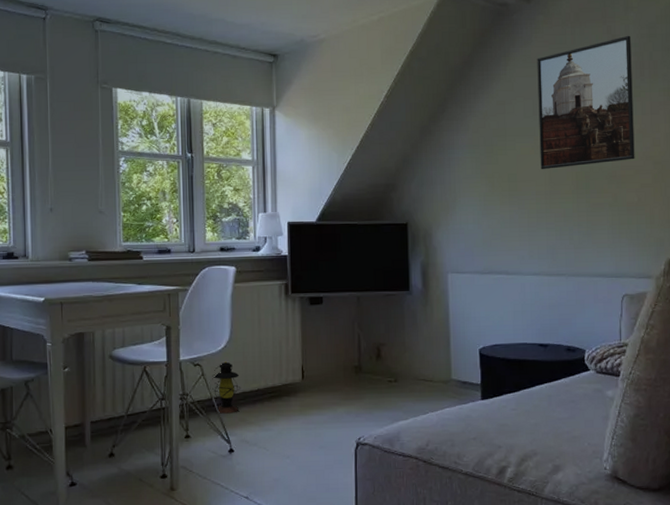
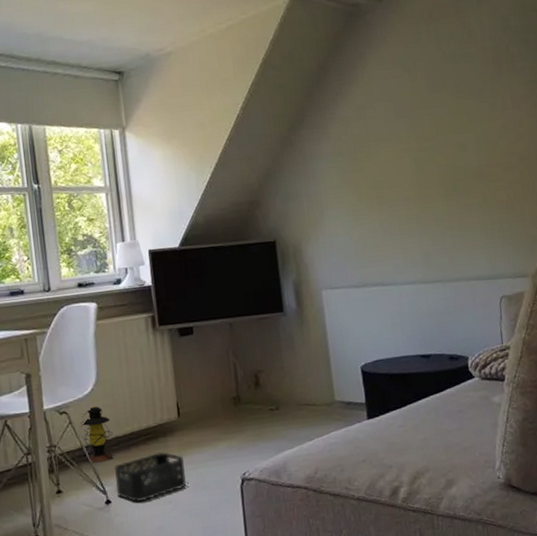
storage bin: none [239,409,304,454] -> present [114,451,186,503]
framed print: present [537,35,635,170] -> none [394,29,501,174]

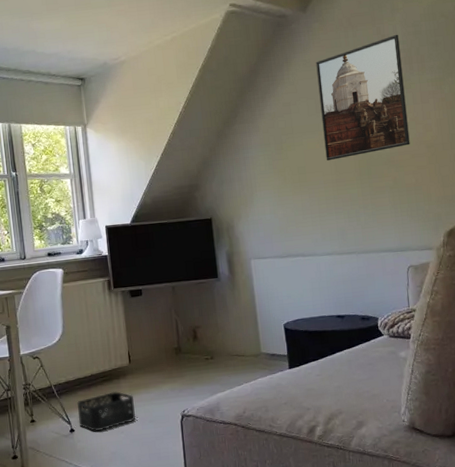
lantern: present [80,406,113,463] -> none [50,353,76,399]
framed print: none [394,29,501,174] -> present [316,34,410,161]

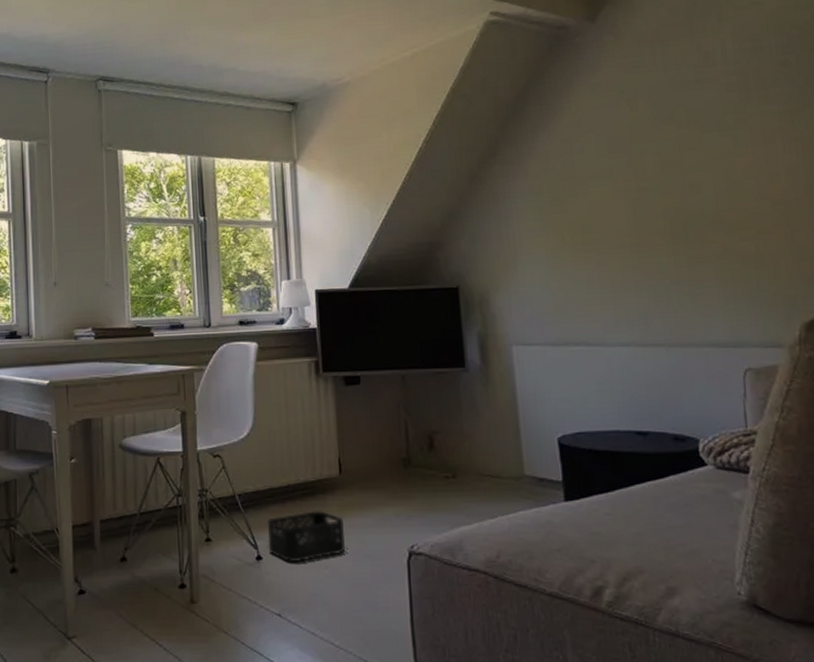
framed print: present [316,34,410,161] -> none [608,51,747,218]

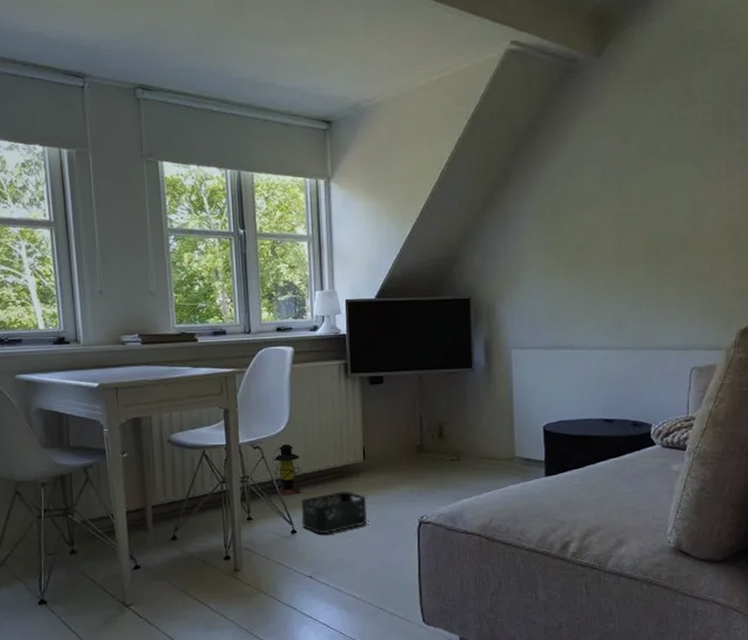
lantern: none [234,452,268,514] -> present [272,443,302,496]

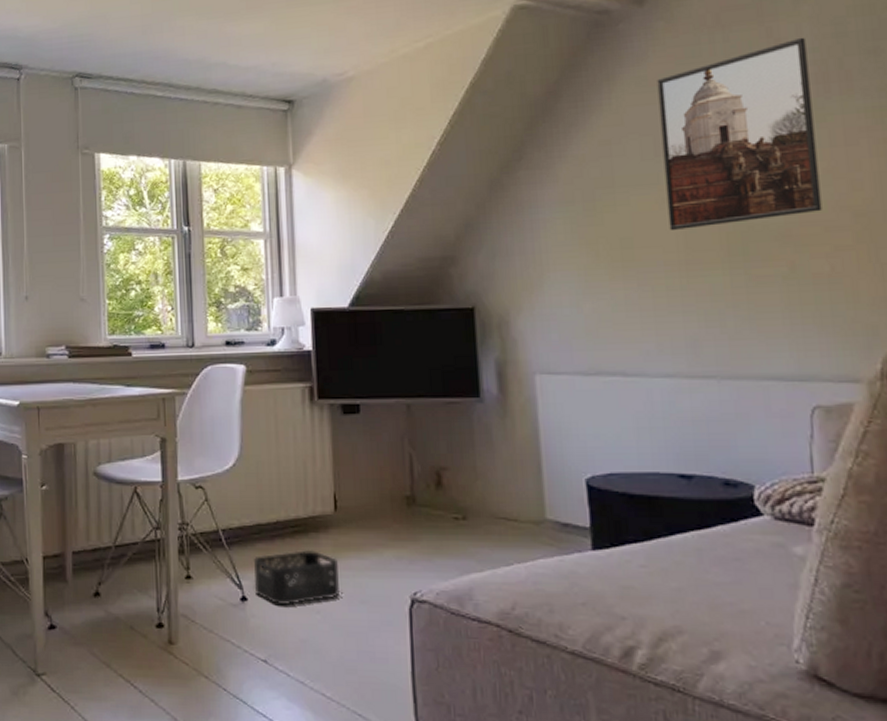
lantern: present [272,443,302,496] -> none [218,484,255,551]
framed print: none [607,91,709,239] -> present [657,37,822,231]

